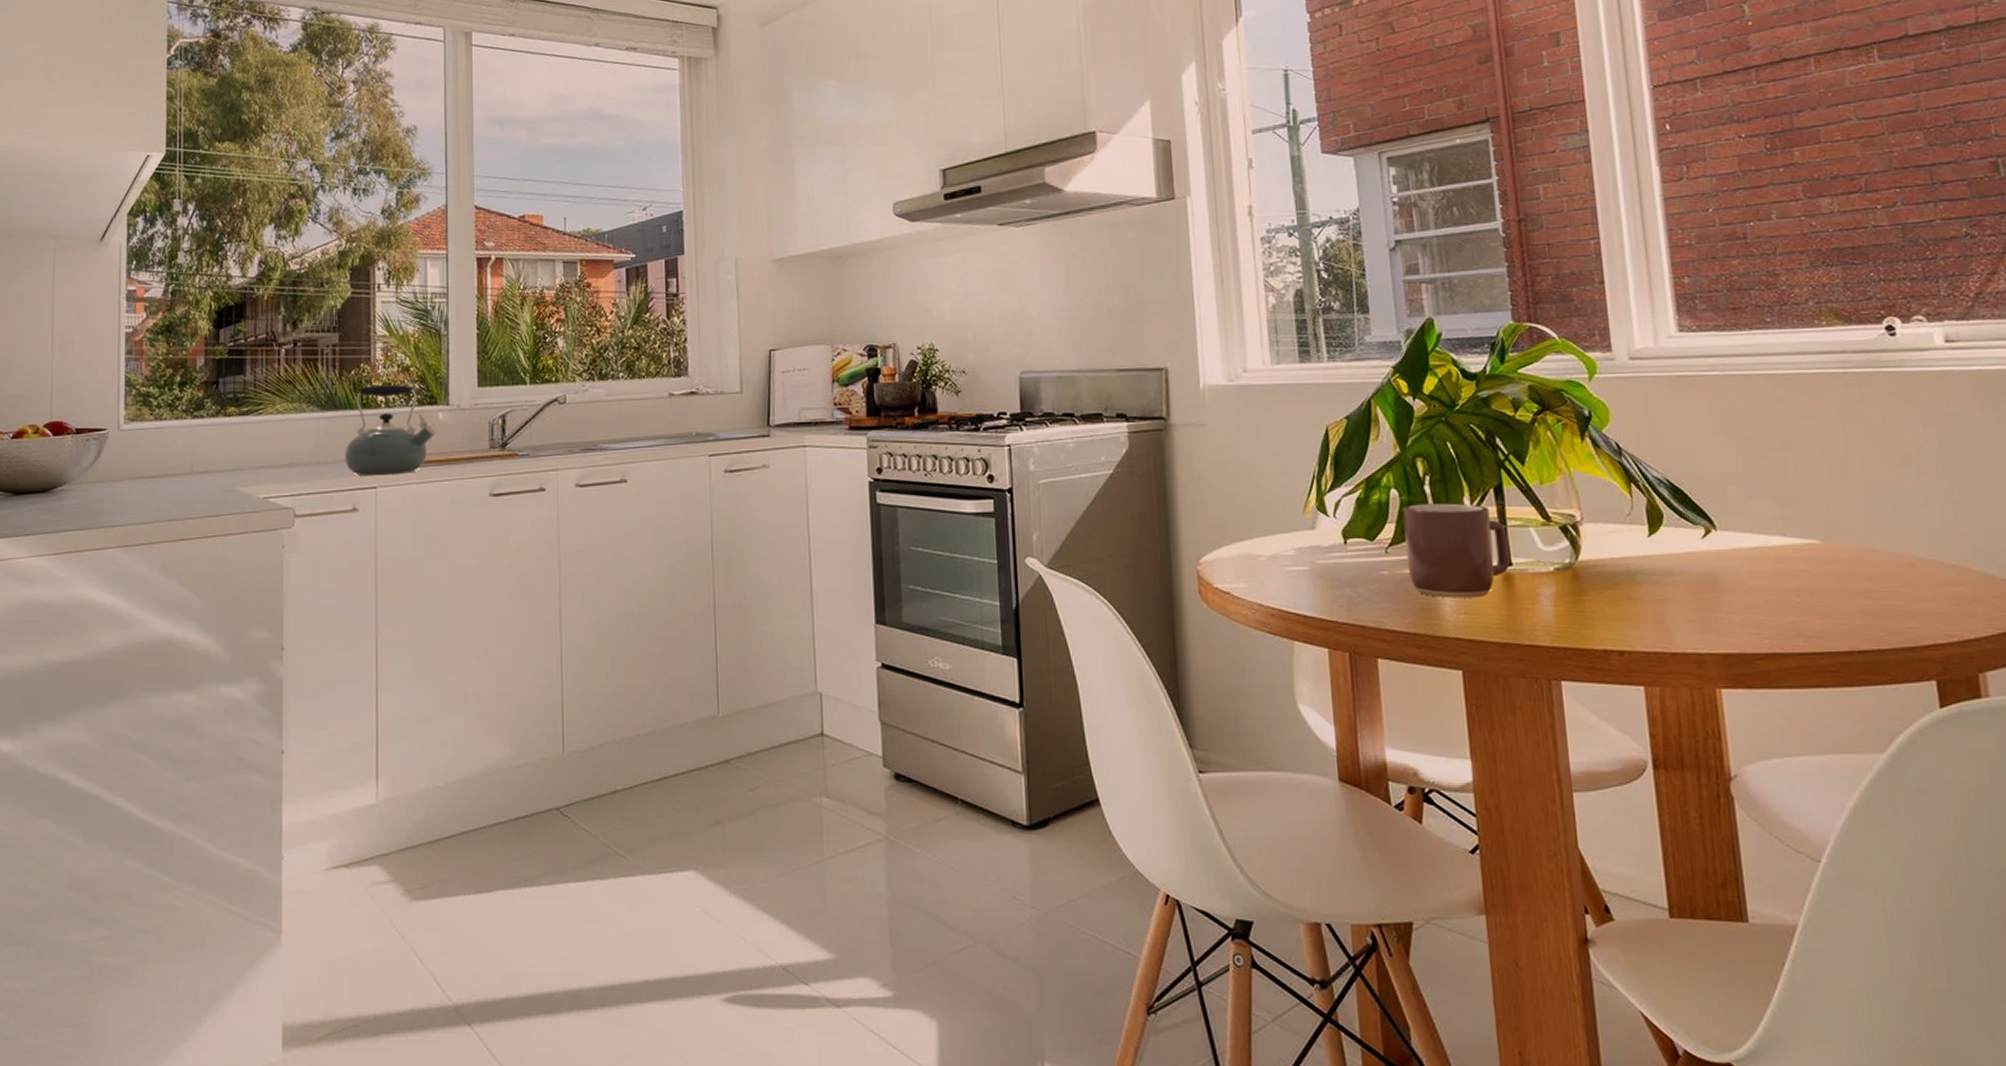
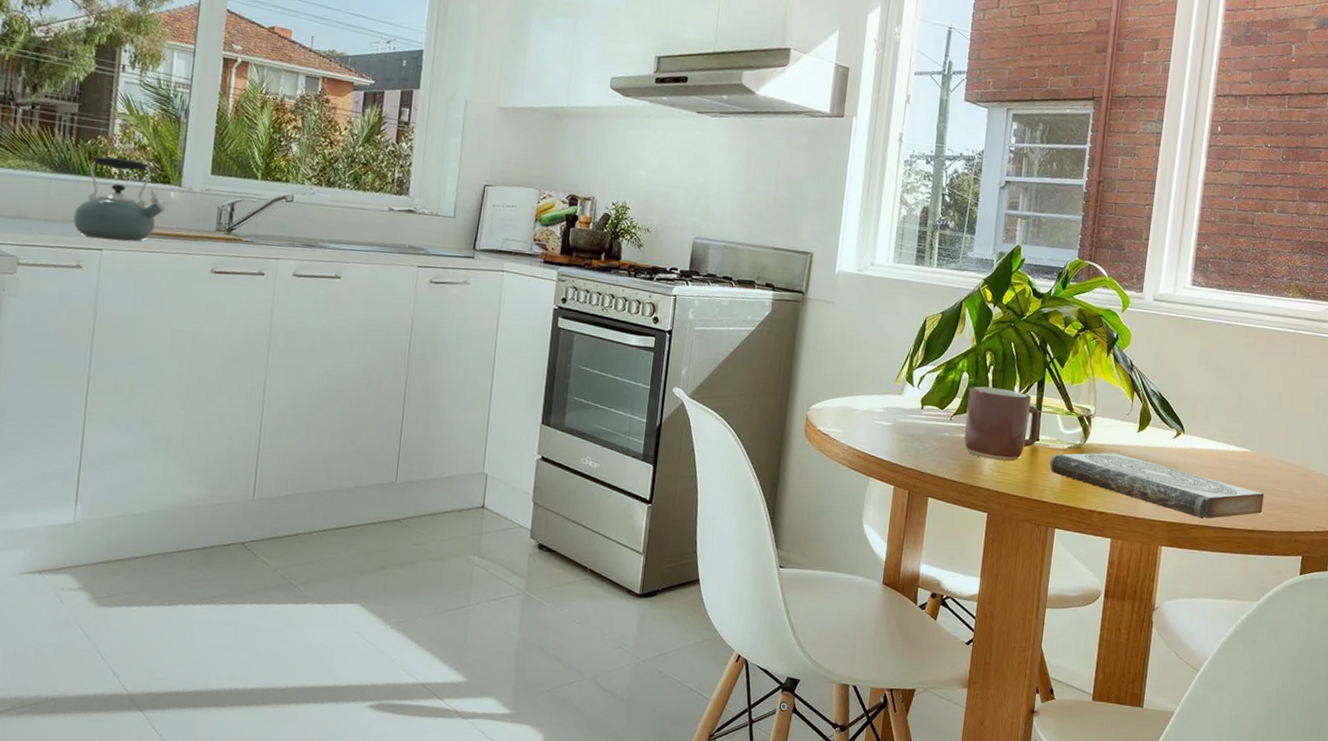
book: none [1533,568,1860,645] -> present [1049,452,1265,520]

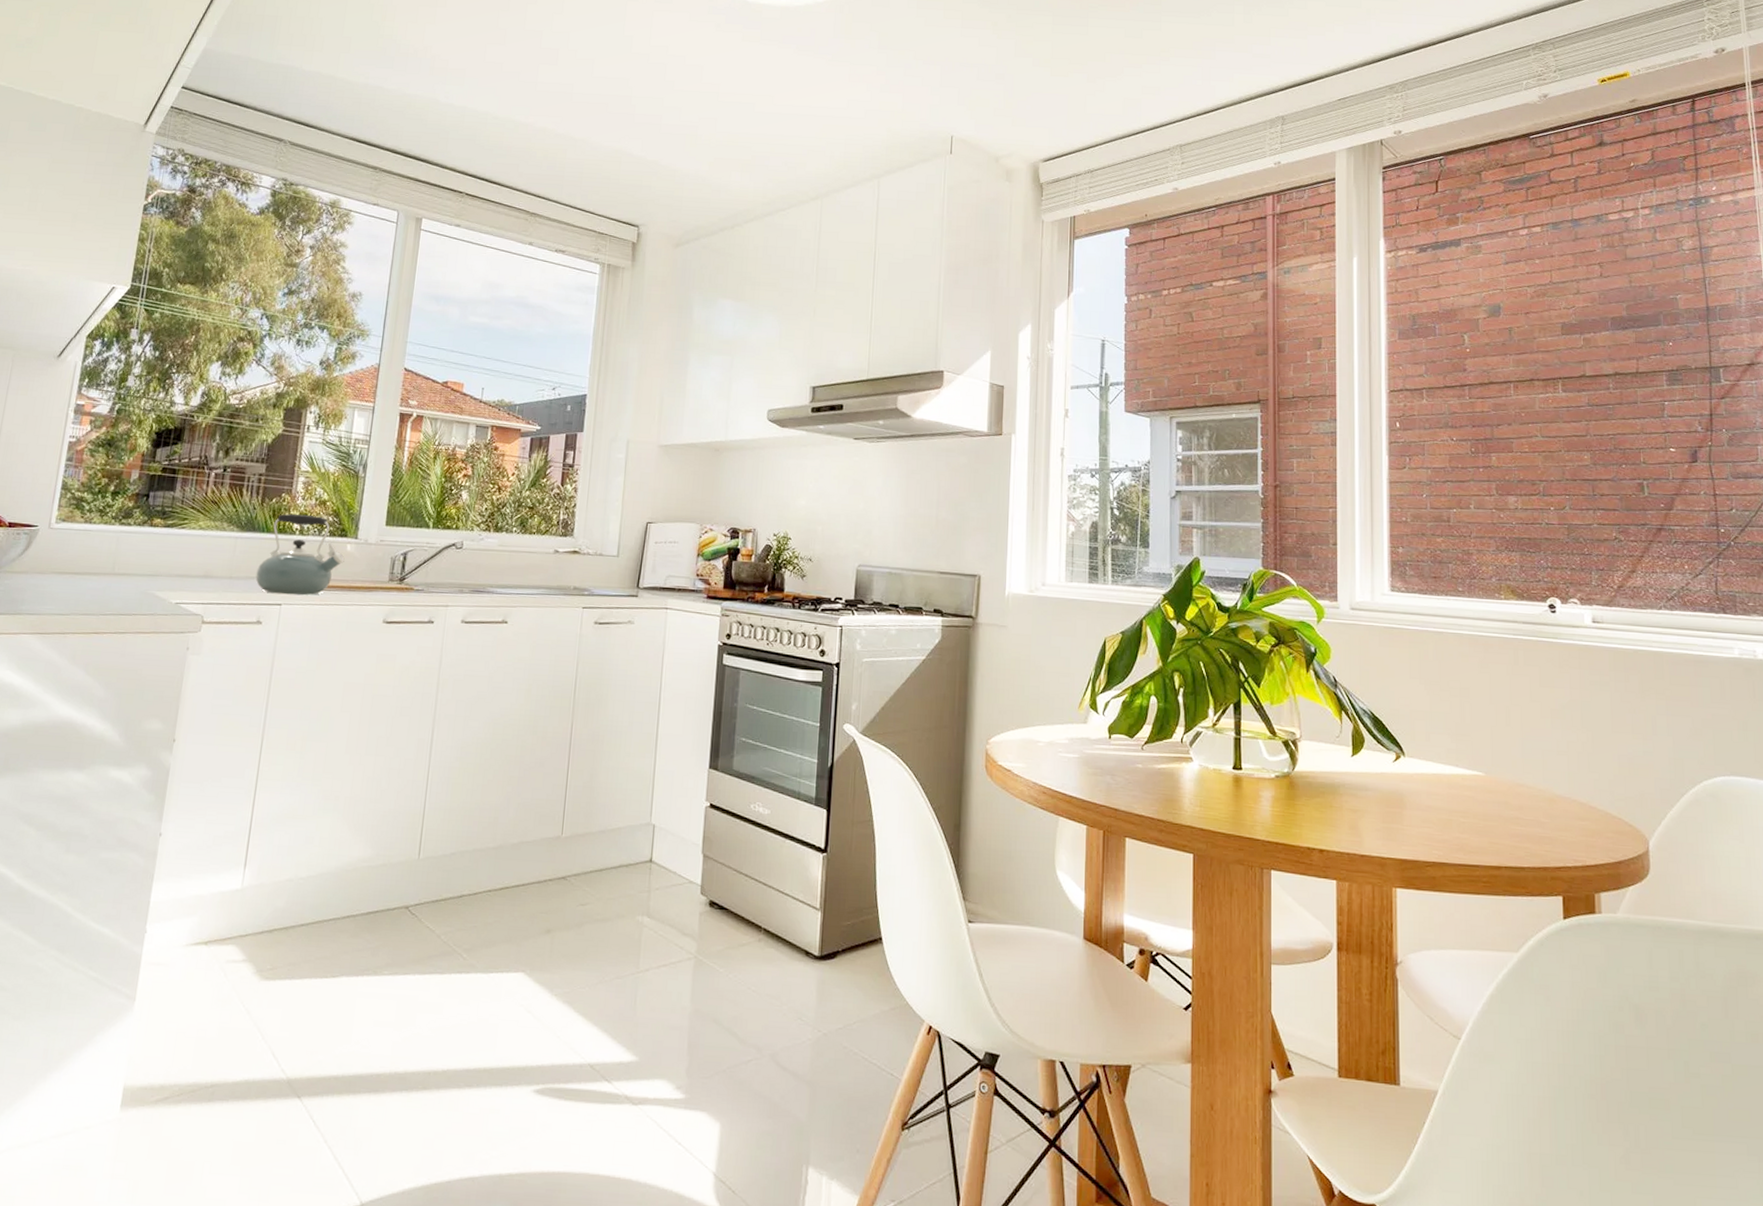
mug: present [963,385,1041,462] -> none [1158,710,1240,794]
book: present [1049,452,1265,520] -> none [1256,780,1508,856]

